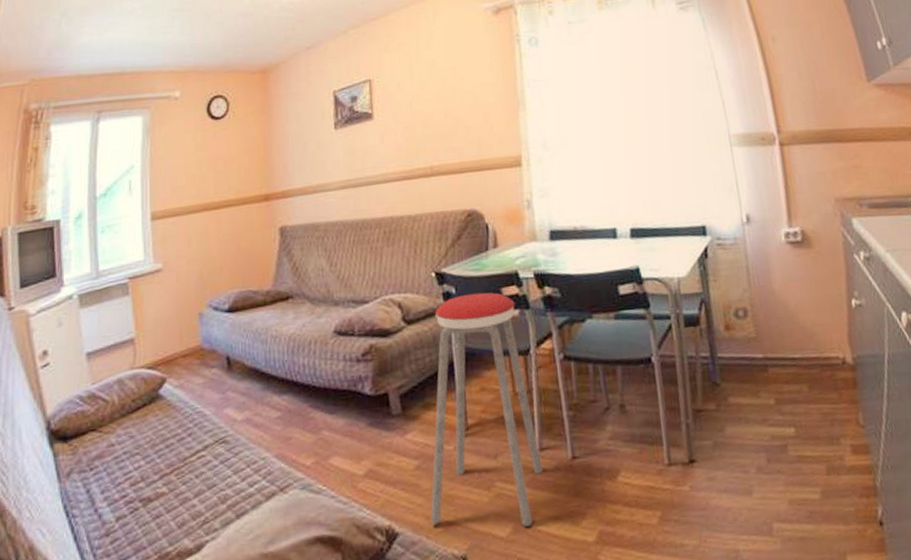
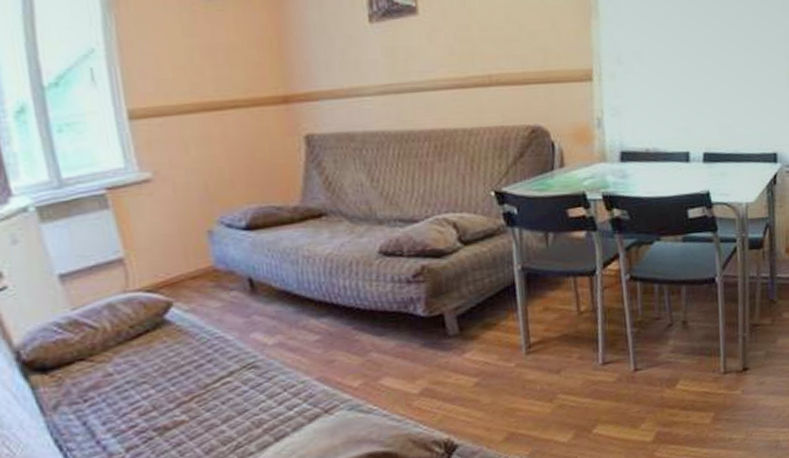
music stool: present [430,292,543,527] -> none [491,213,605,436]

